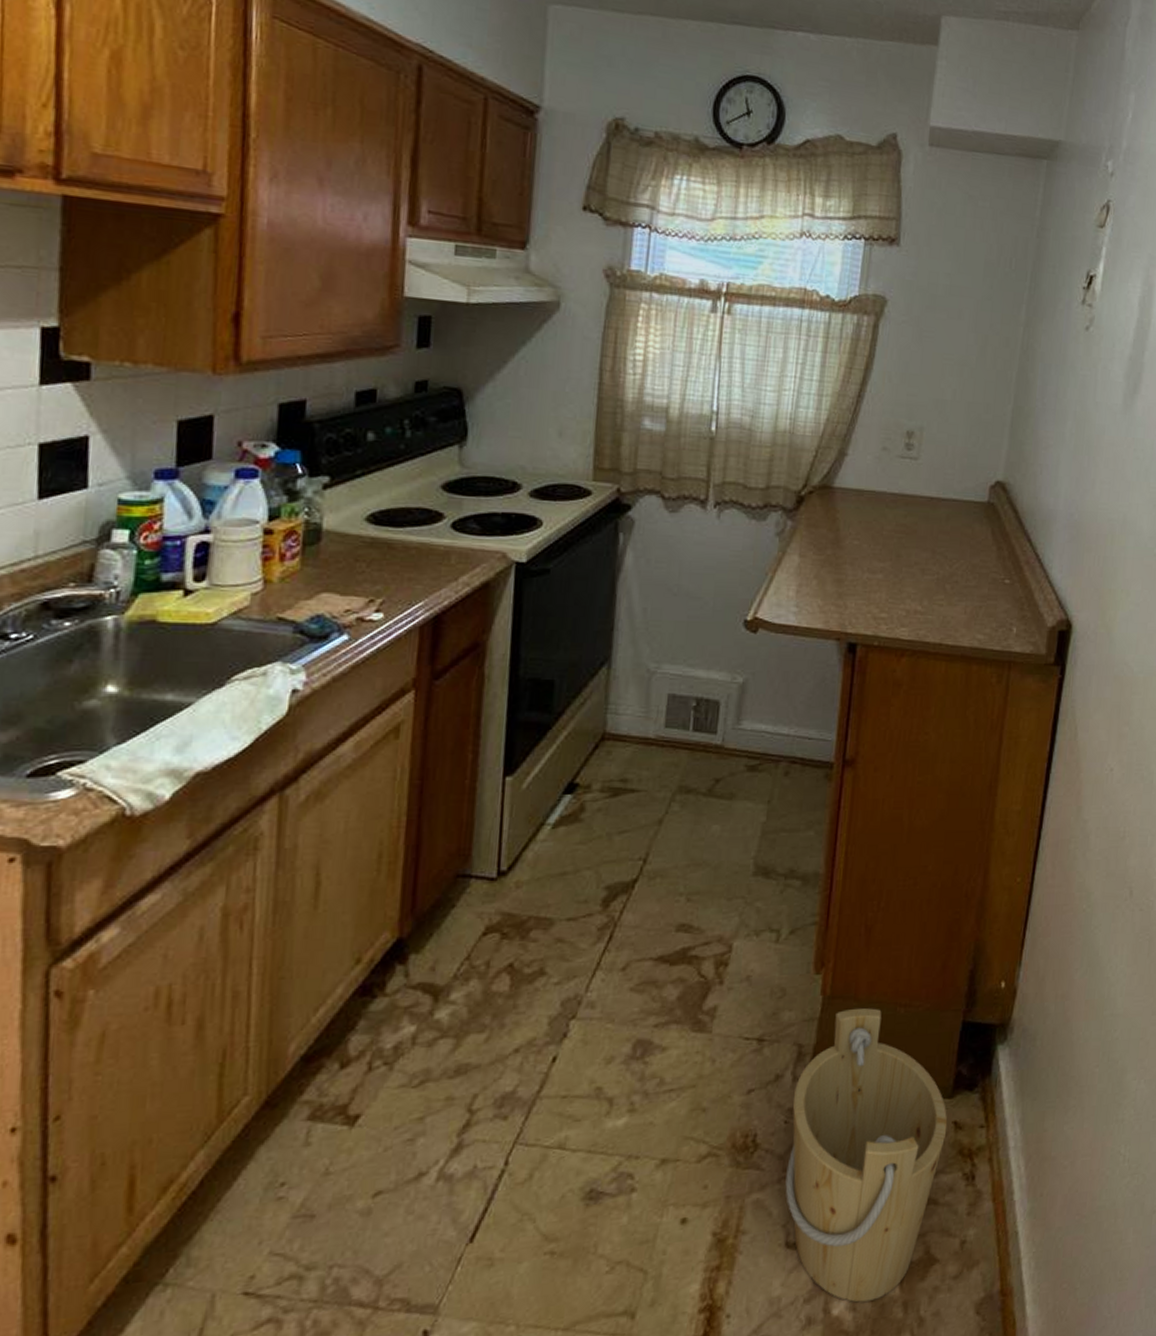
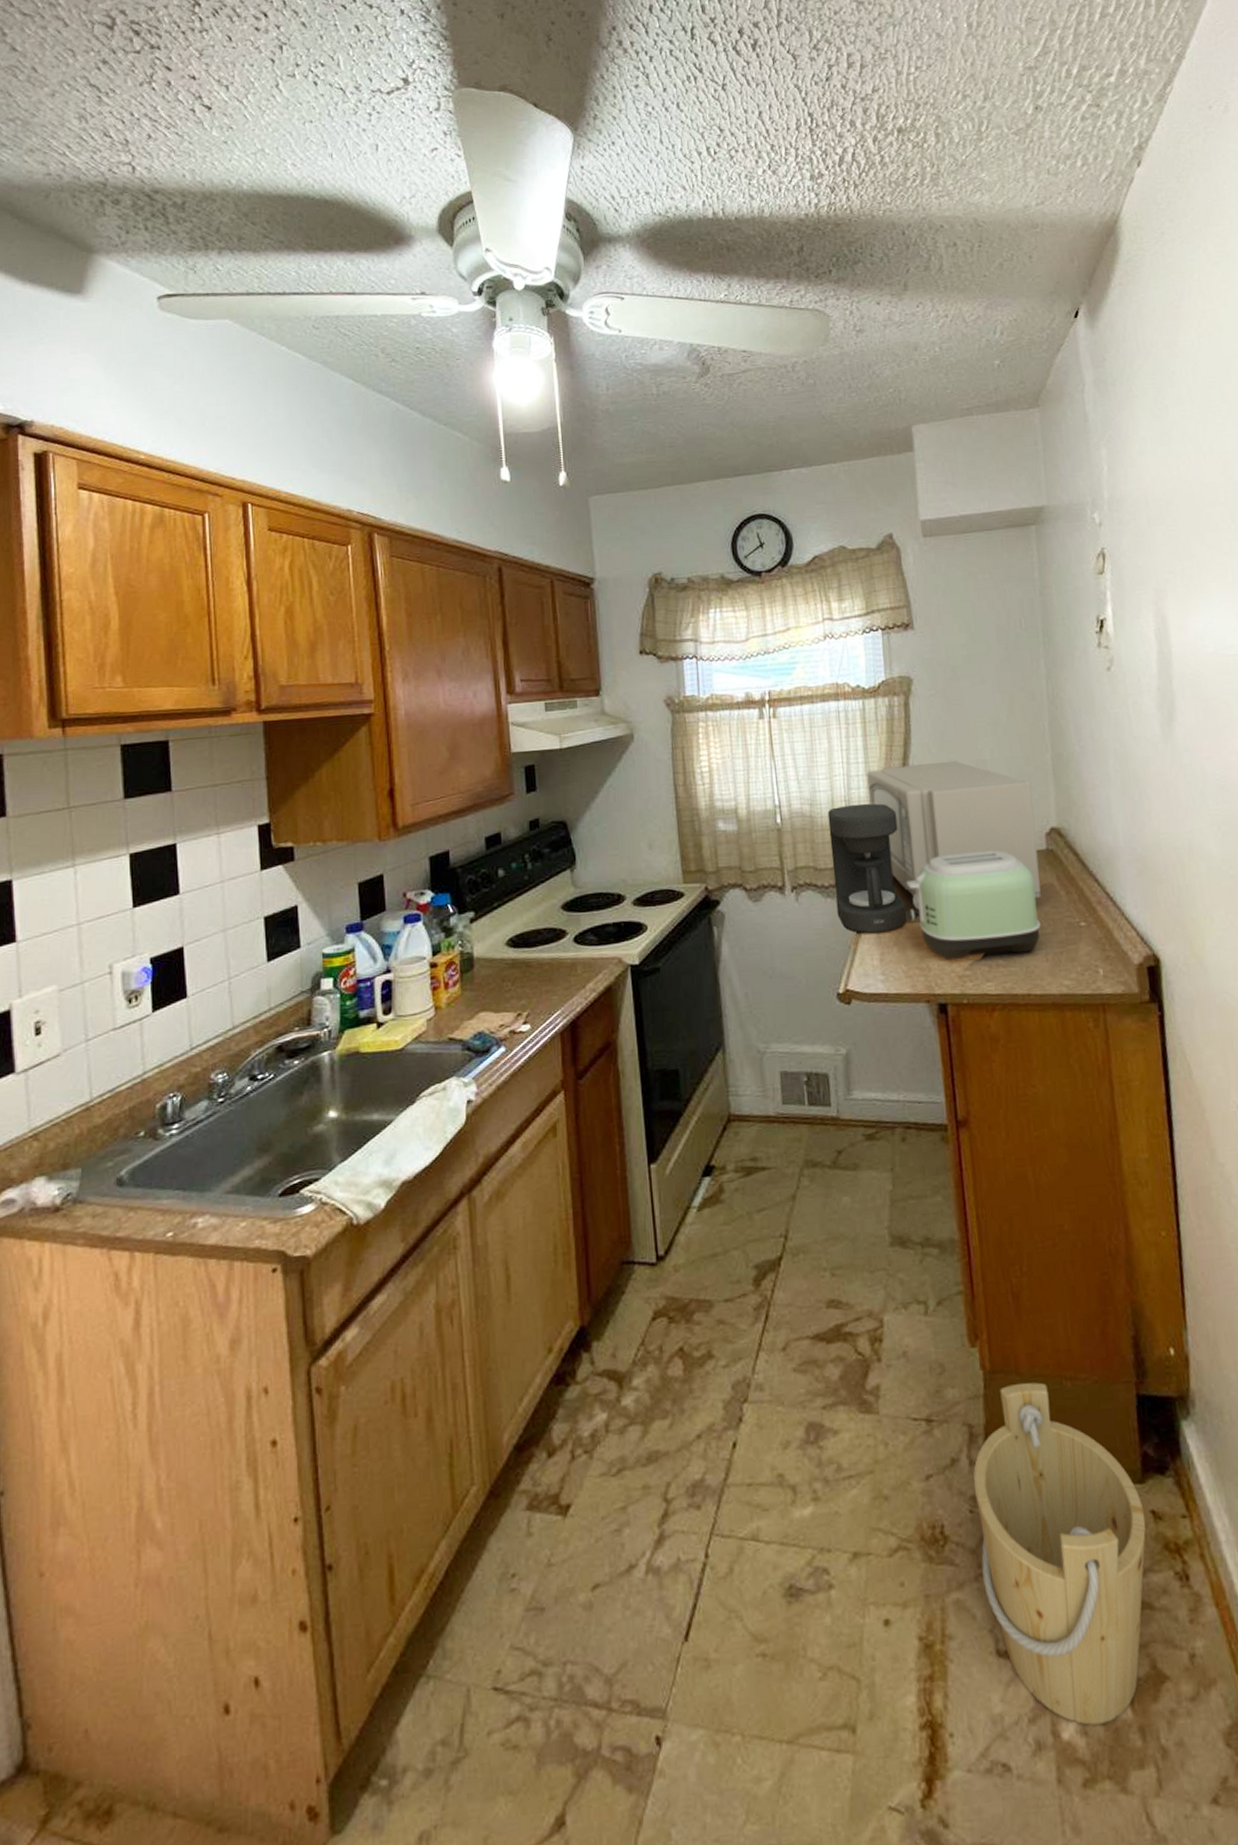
coffee maker: none [759,424,843,565] -> present [827,803,908,934]
microwave: none [816,390,986,549] -> present [867,761,1041,898]
toaster: none [832,492,969,602] -> present [906,850,1041,960]

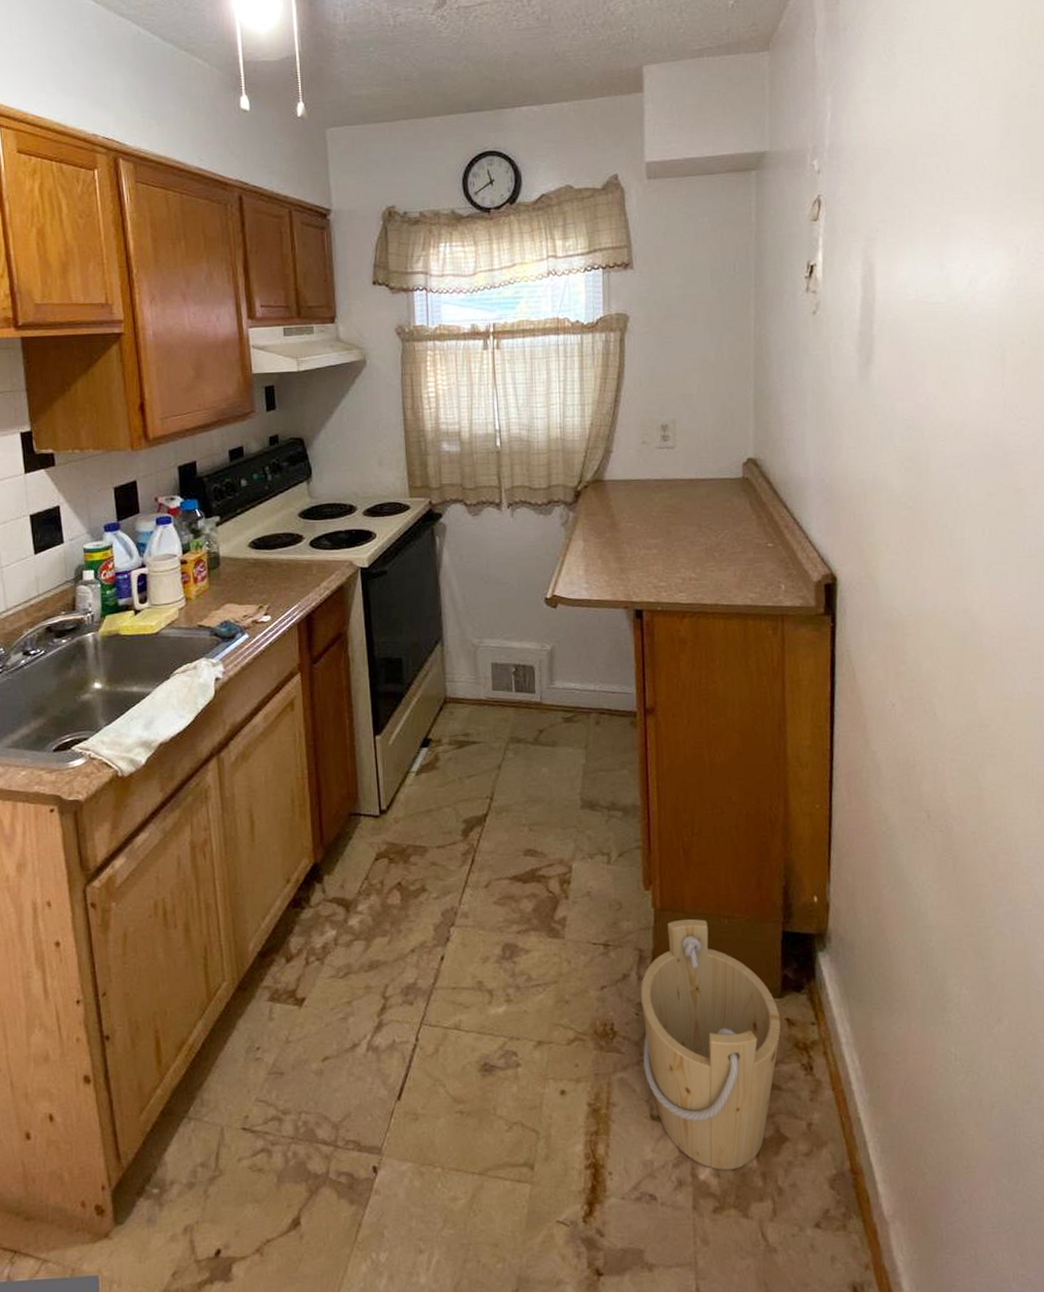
coffee maker: present [827,803,908,934] -> none [543,430,612,548]
microwave: present [867,761,1041,898] -> none [581,395,735,521]
toaster: present [906,850,1041,960] -> none [610,477,732,573]

